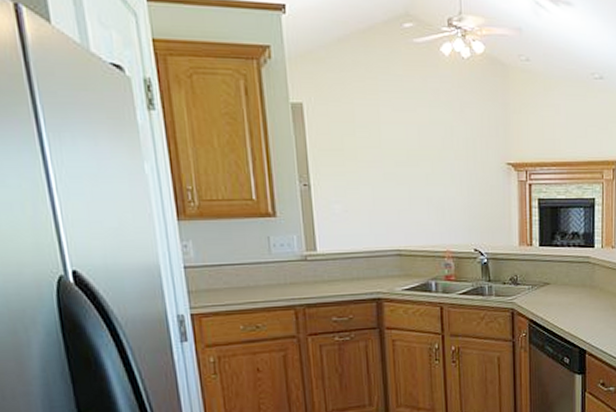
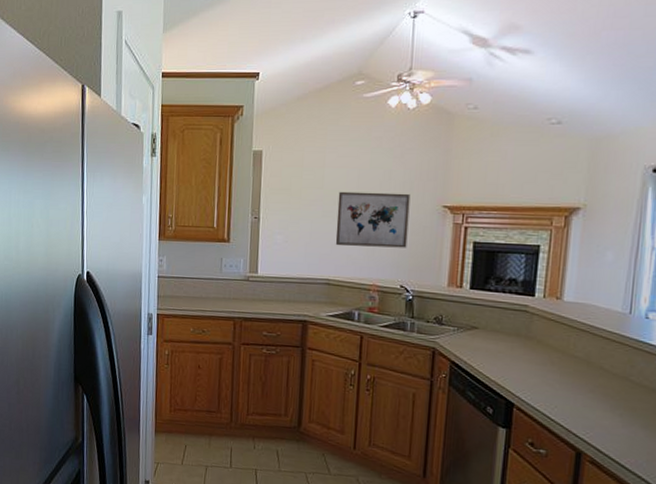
wall art: none [399,150,476,212] -> present [335,191,411,248]

